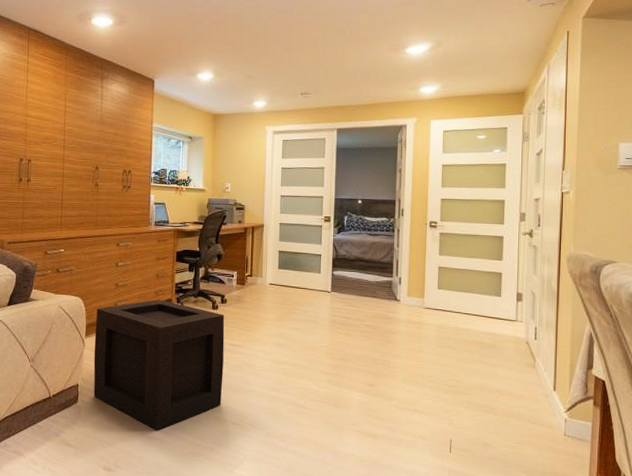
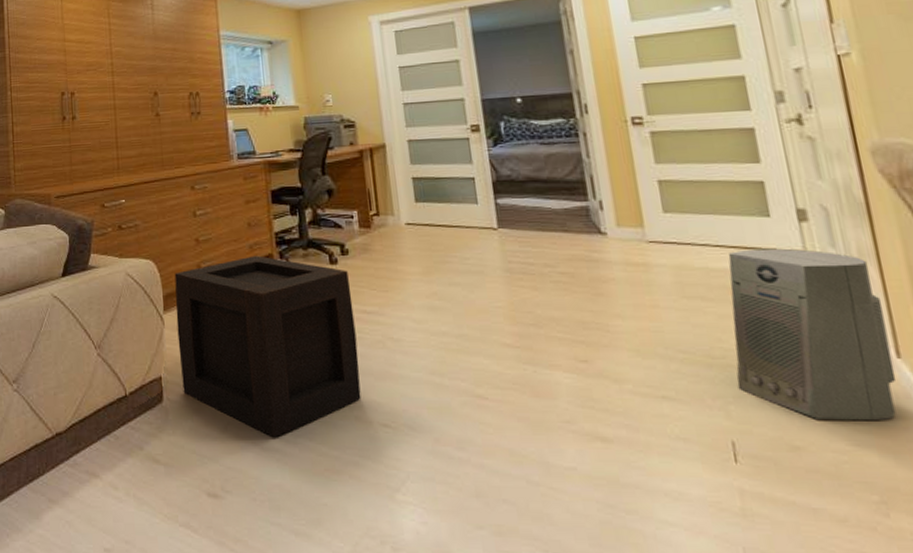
air purifier: none [460,317,553,429] -> present [728,248,897,421]

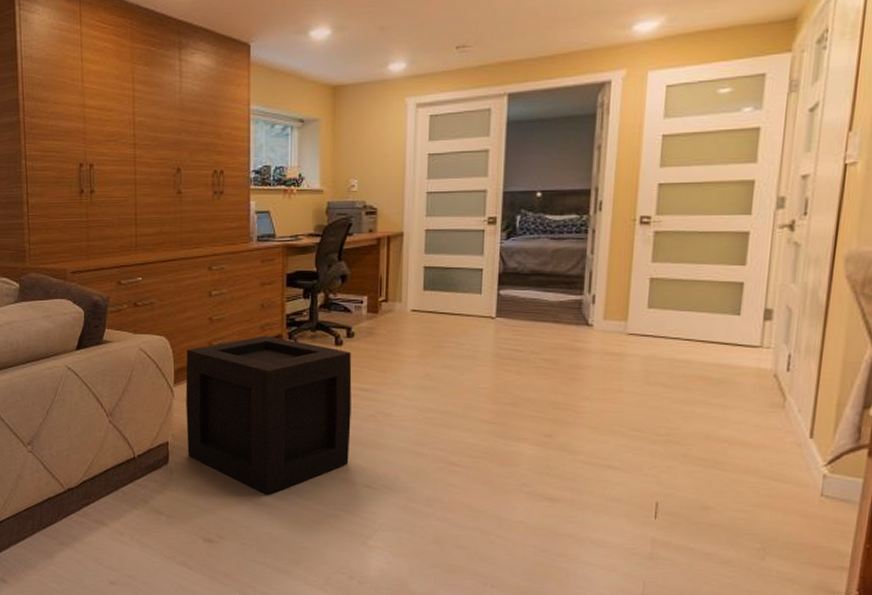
air purifier: present [728,248,897,421] -> none [672,343,812,488]

